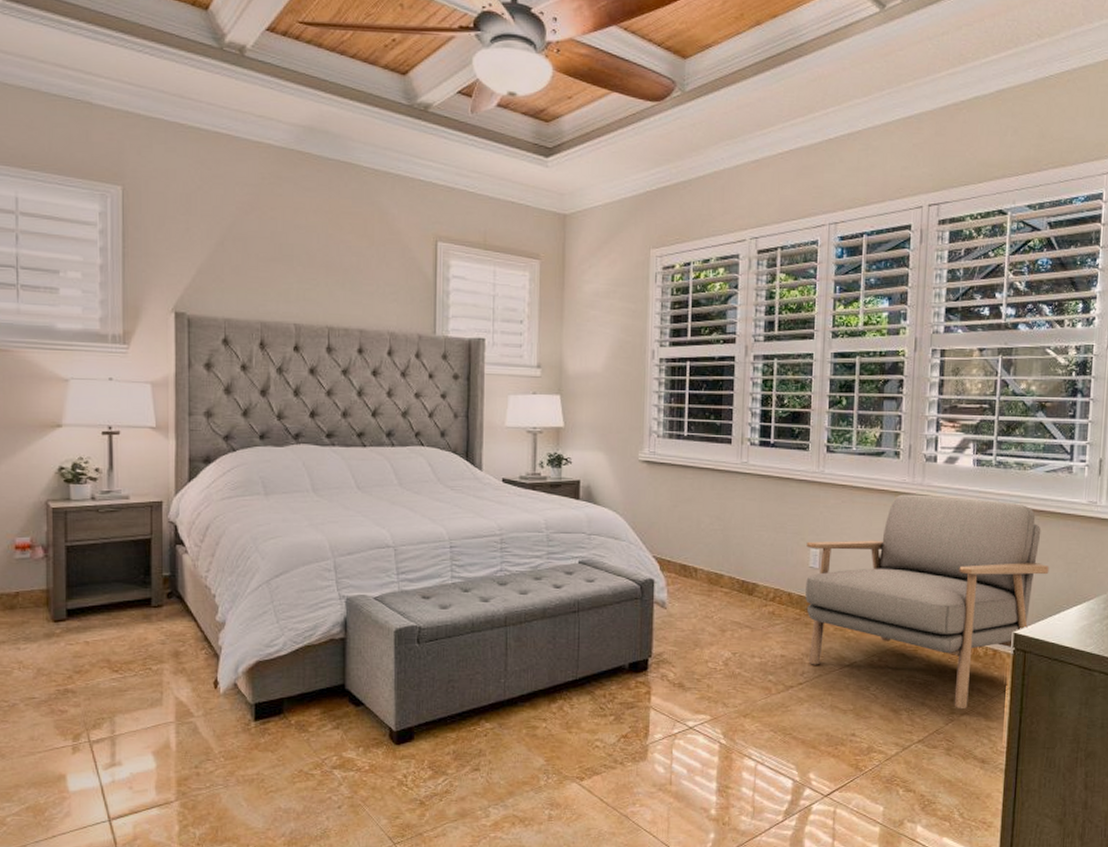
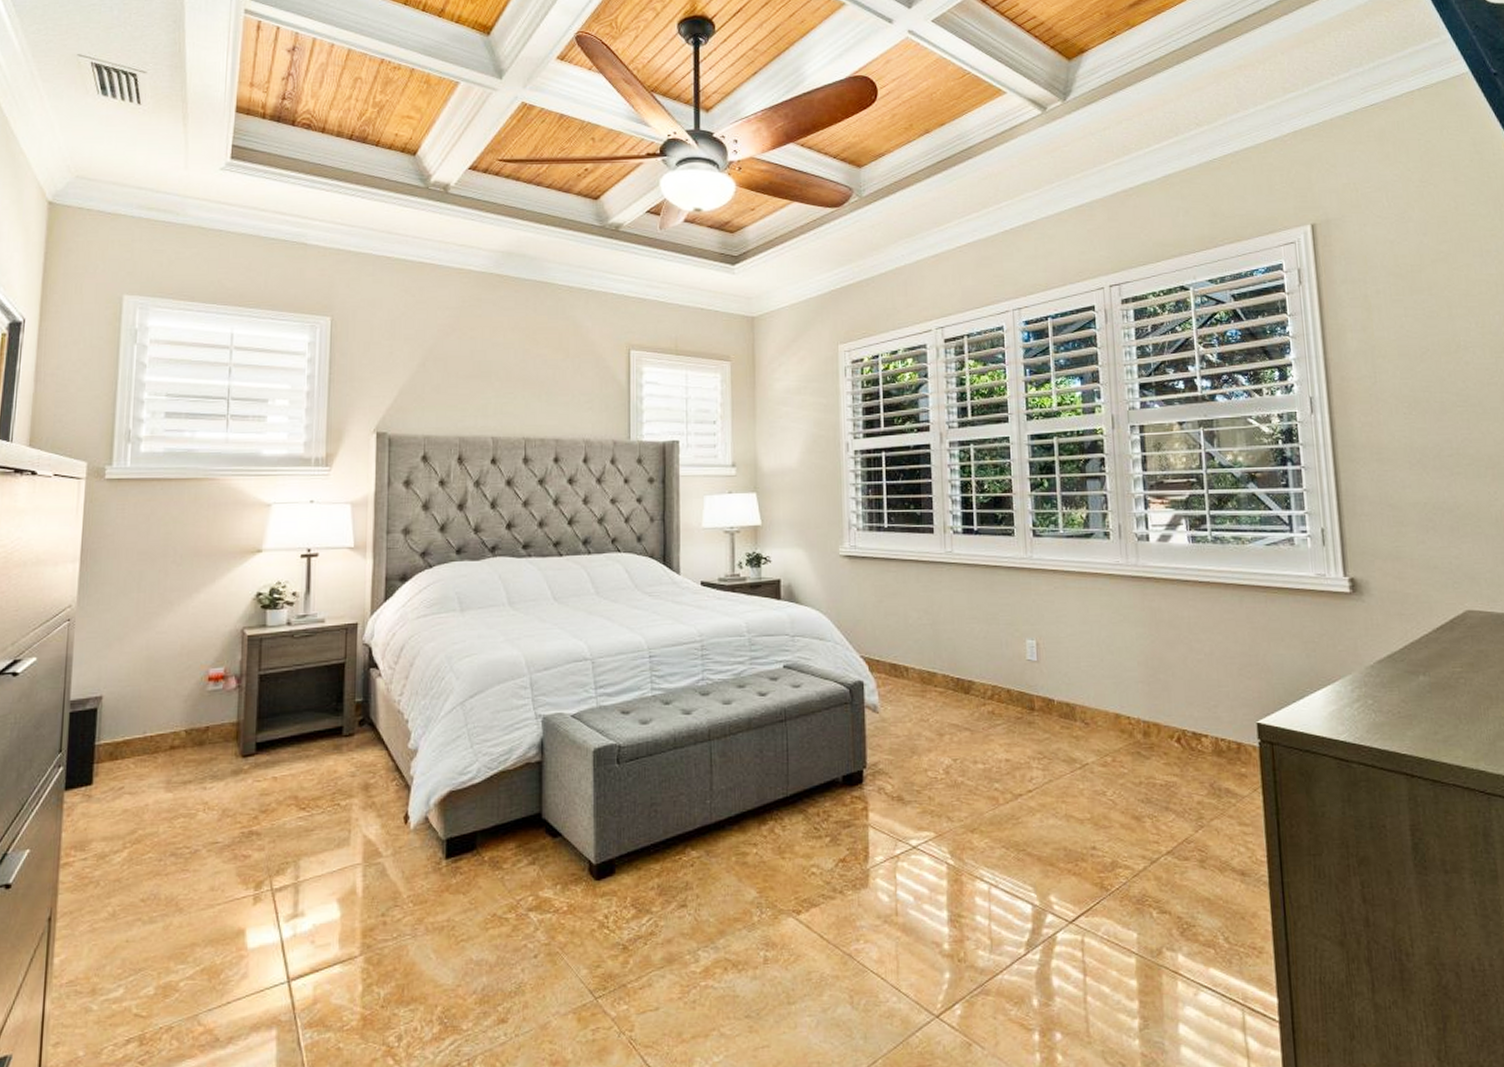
armchair: present [805,494,1049,710] -> none [1021,576,1286,813]

